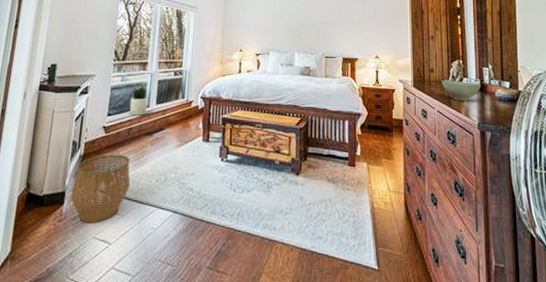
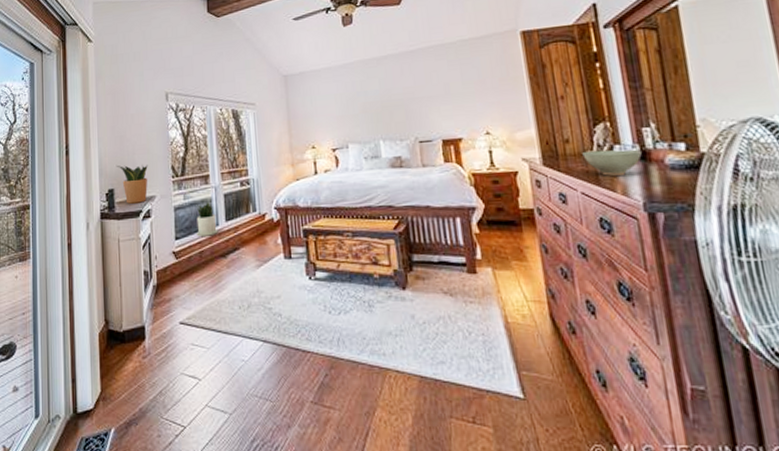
potted plant: none [63,44,93,80] -> present [117,165,148,204]
basket: present [70,151,131,223] -> none [151,278,211,358]

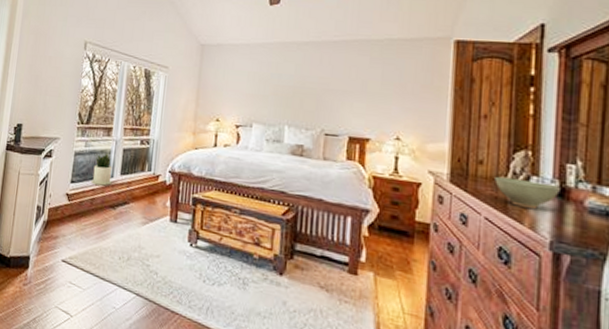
potted plant: present [117,165,148,204] -> none [28,103,57,142]

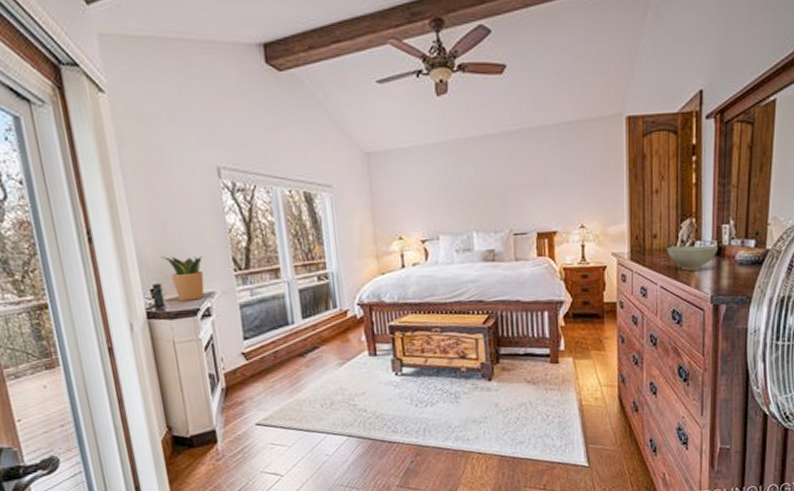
potted plant: none [28,103,57,142] -> present [161,256,205,301]
planter: present [91,154,113,186] -> none [266,299,294,336]

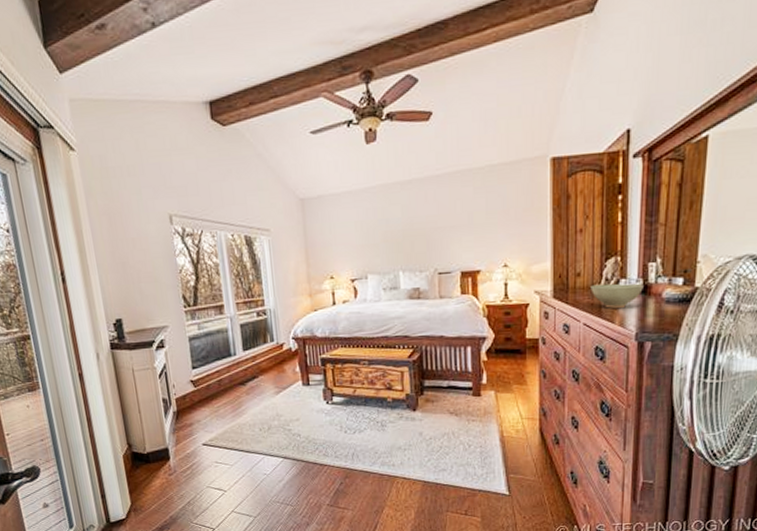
potted plant: present [161,256,205,301] -> none [122,294,159,334]

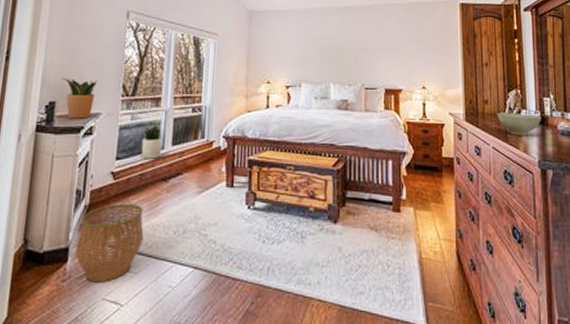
potted plant: none [122,294,159,334] -> present [62,78,97,119]
basket: none [173,404,233,475] -> present [75,200,144,283]
planter: none [211,333,236,366] -> present [139,125,163,159]

